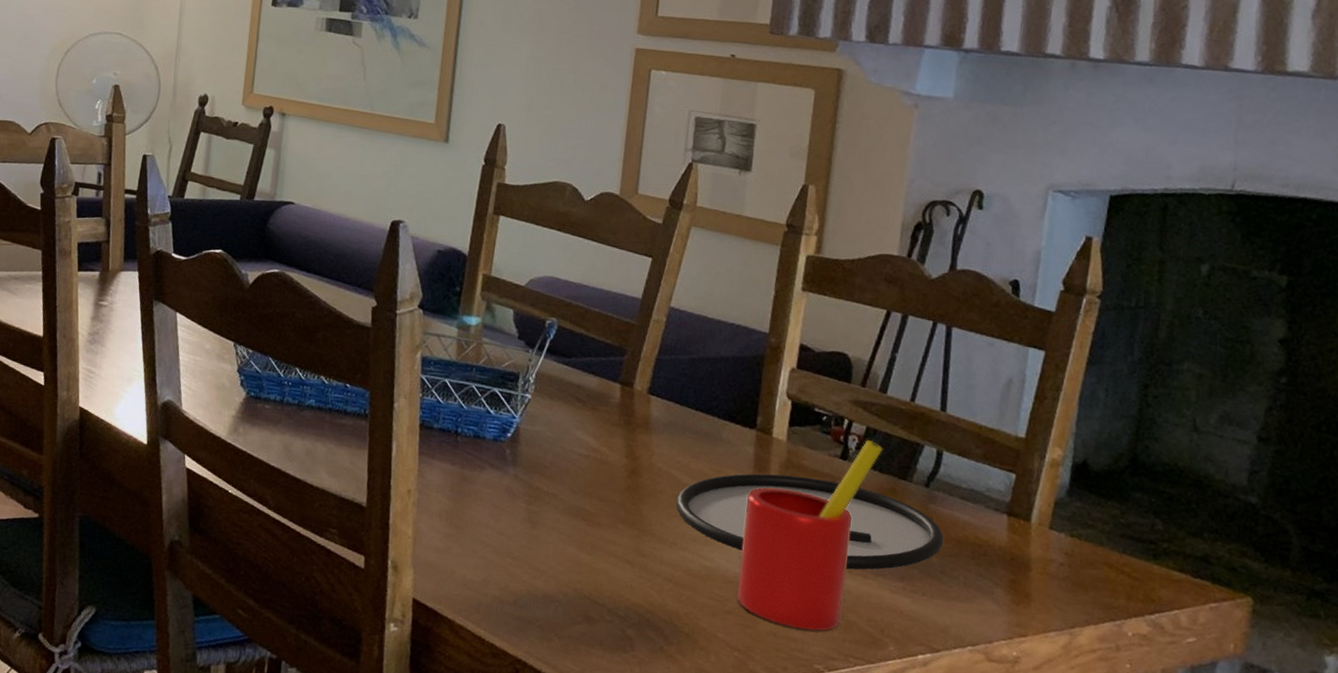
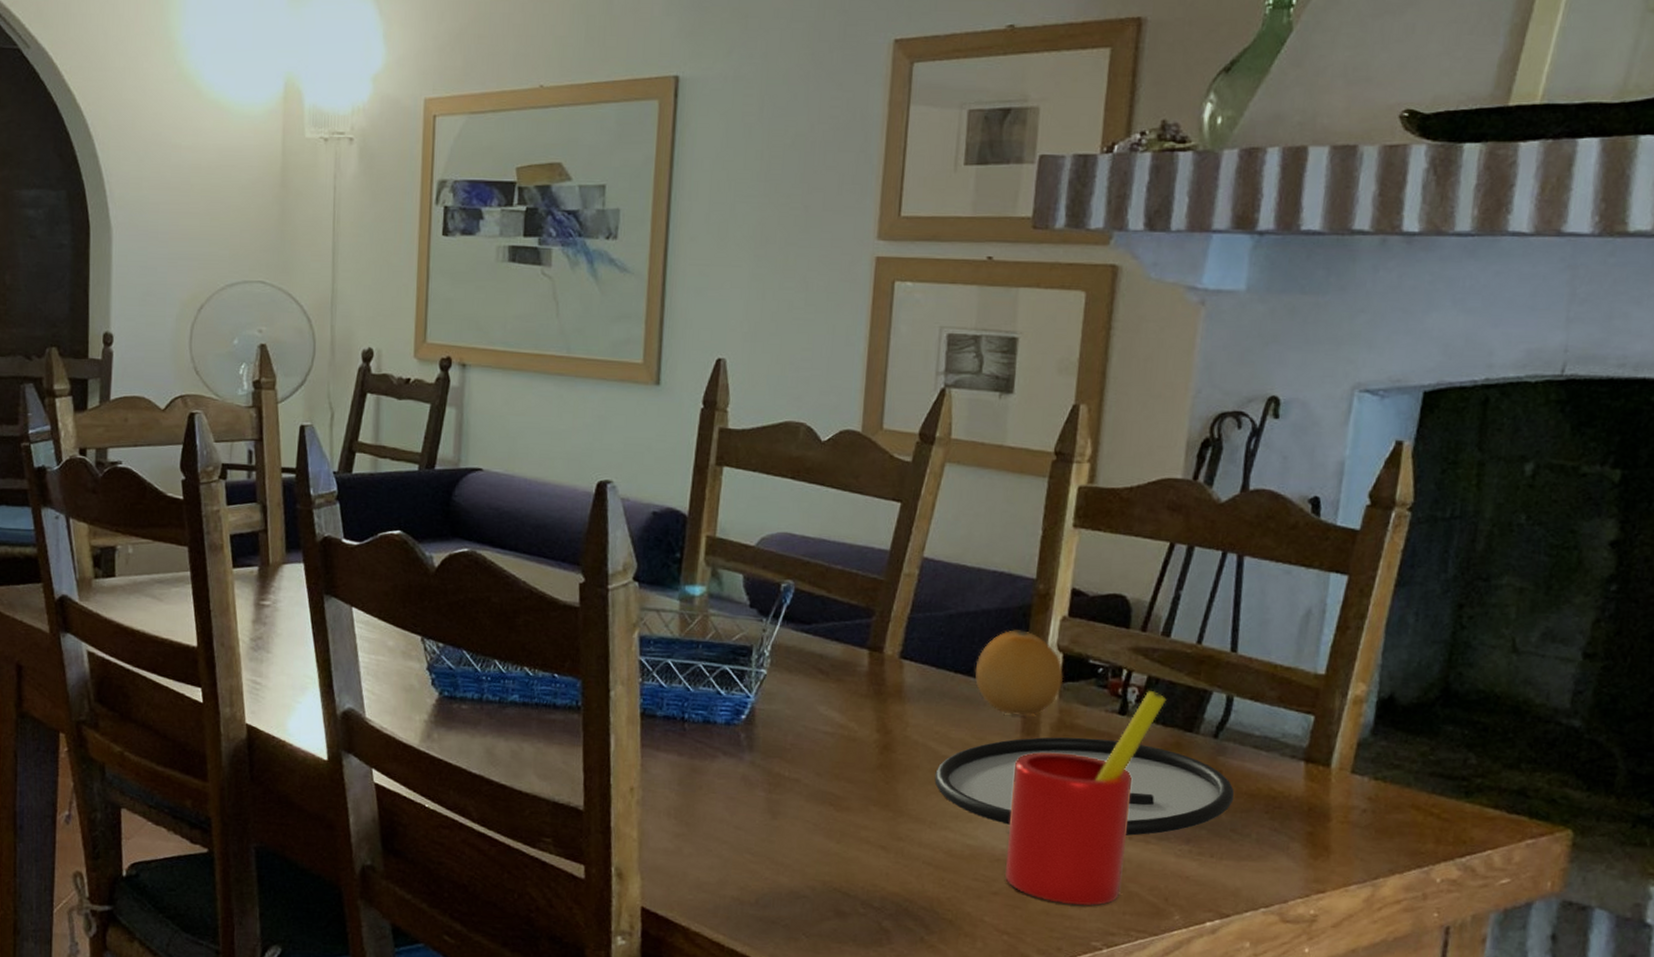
fruit: none [713,376,792,454] -> present [975,630,1064,716]

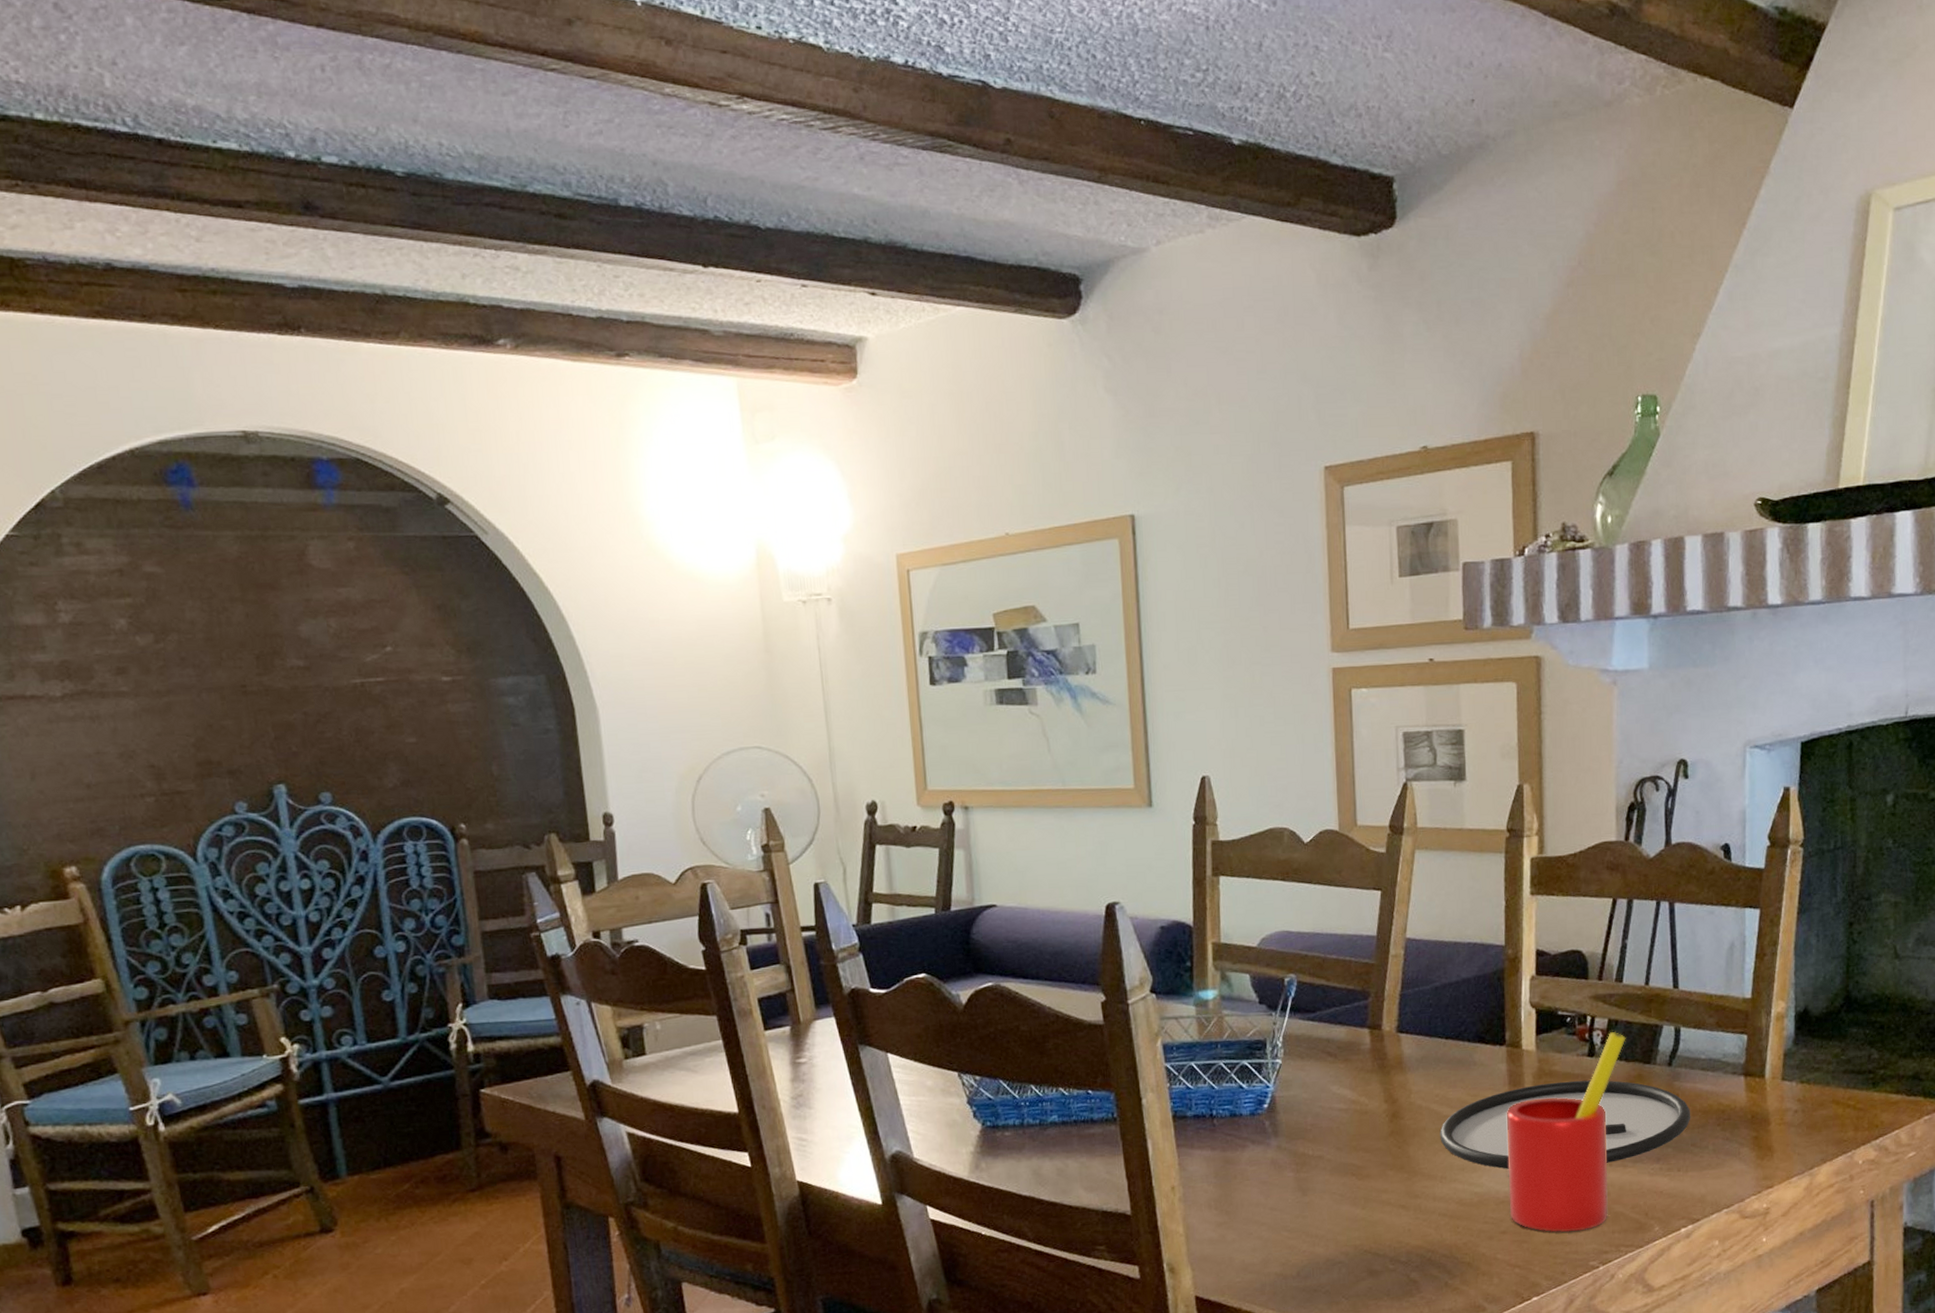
fruit: present [975,630,1064,716] -> none [1463,993,1539,1070]

